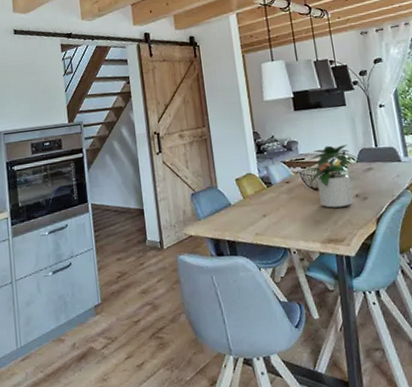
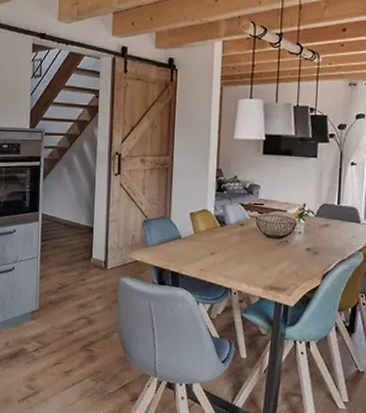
potted plant: present [308,145,357,208] -> none [262,195,317,258]

